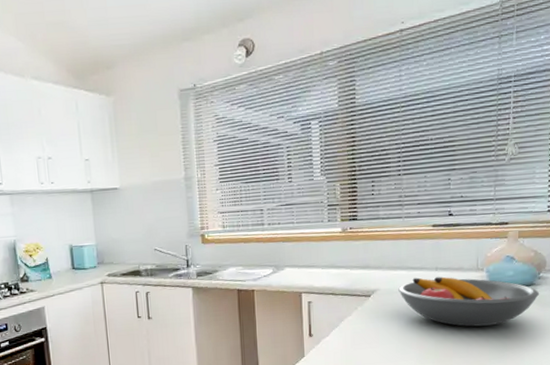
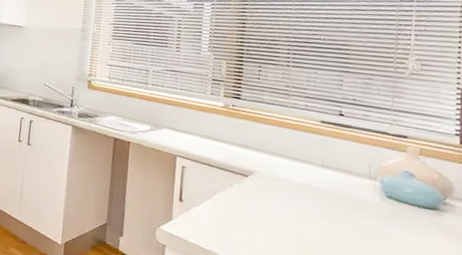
fruit bowl: present [398,276,540,327] -> none [279,169,446,243]

